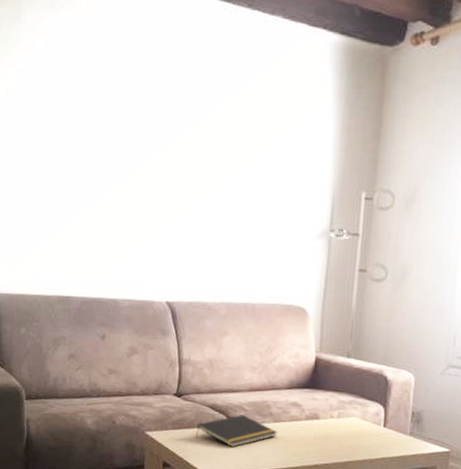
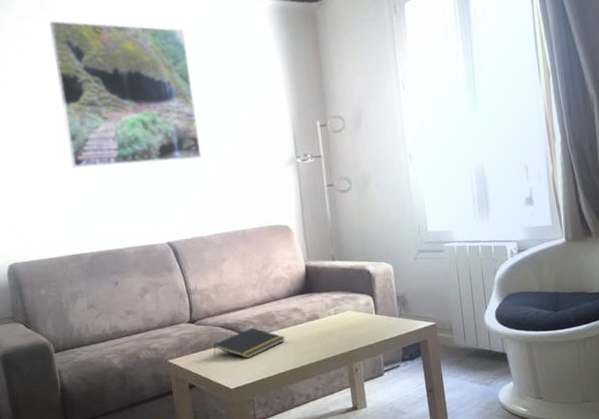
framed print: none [74,18,228,212] -> present [49,20,202,169]

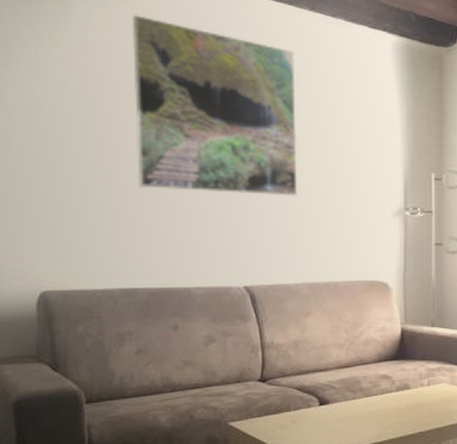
notepad: present [213,327,286,359] -> none [284,392,370,428]

